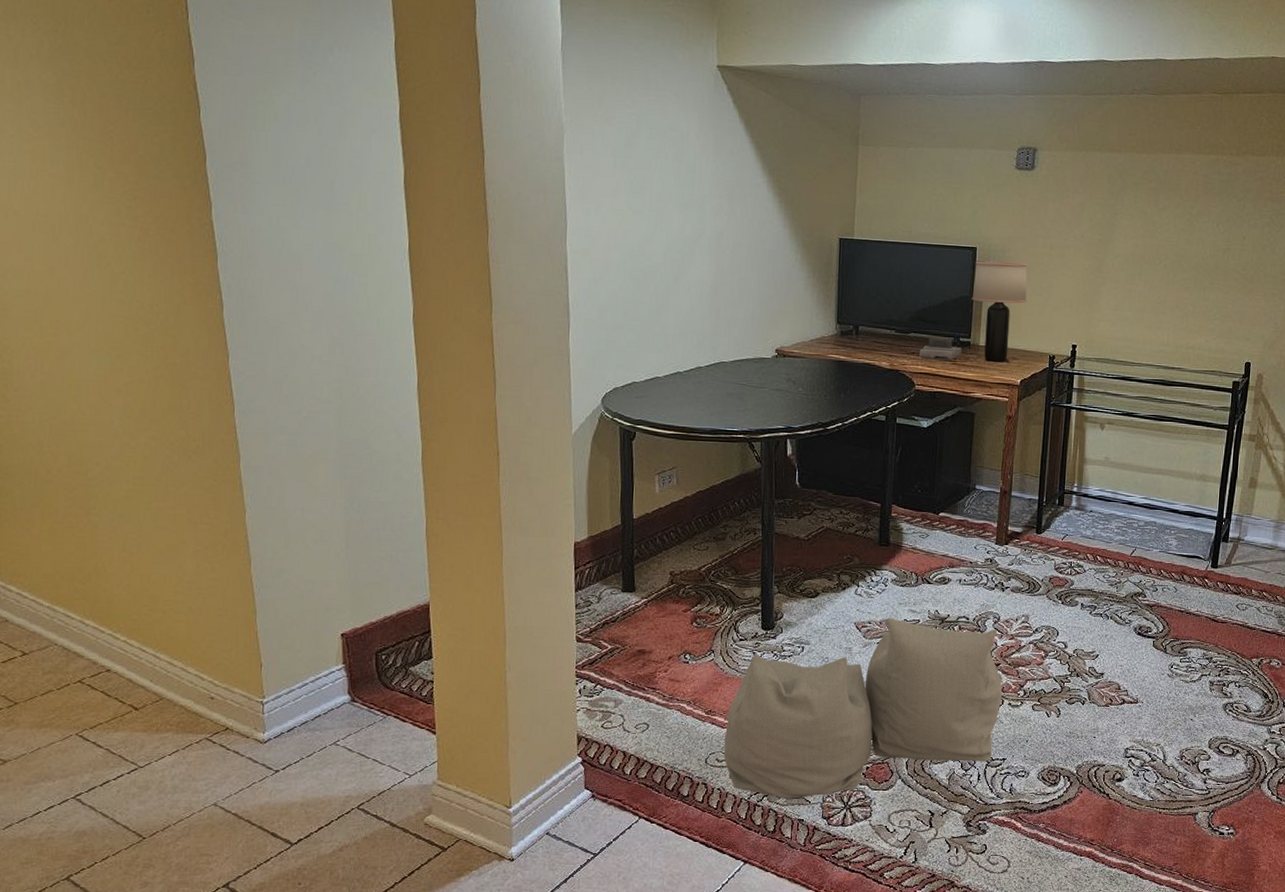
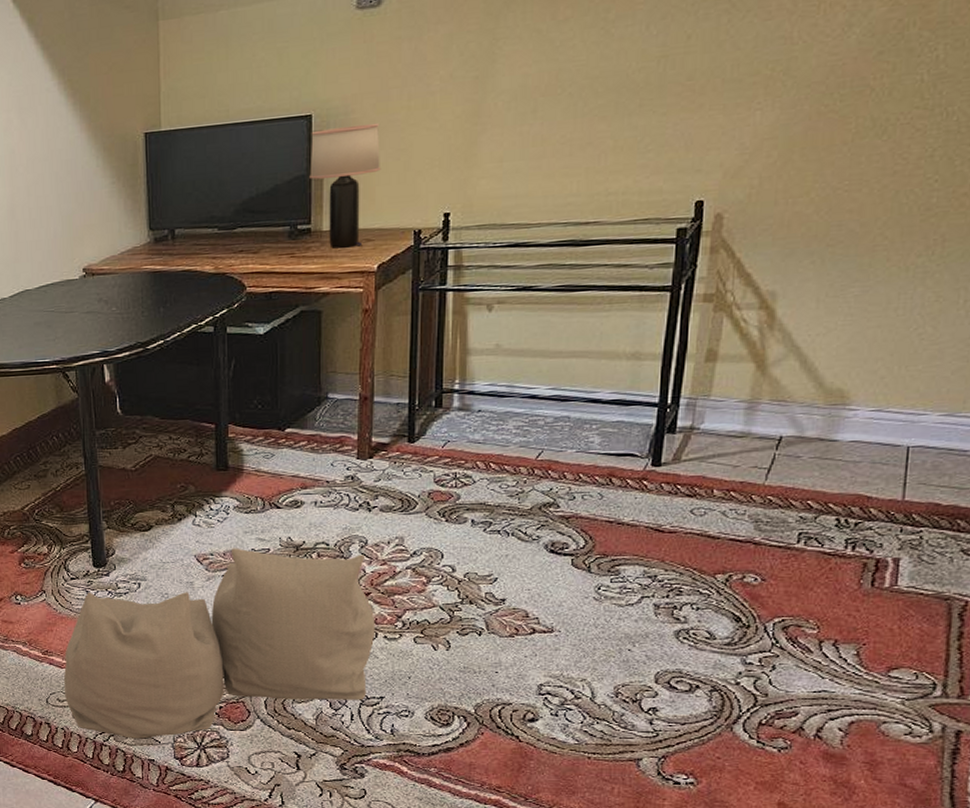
video game console: present [918,338,962,362] -> none [247,228,301,257]

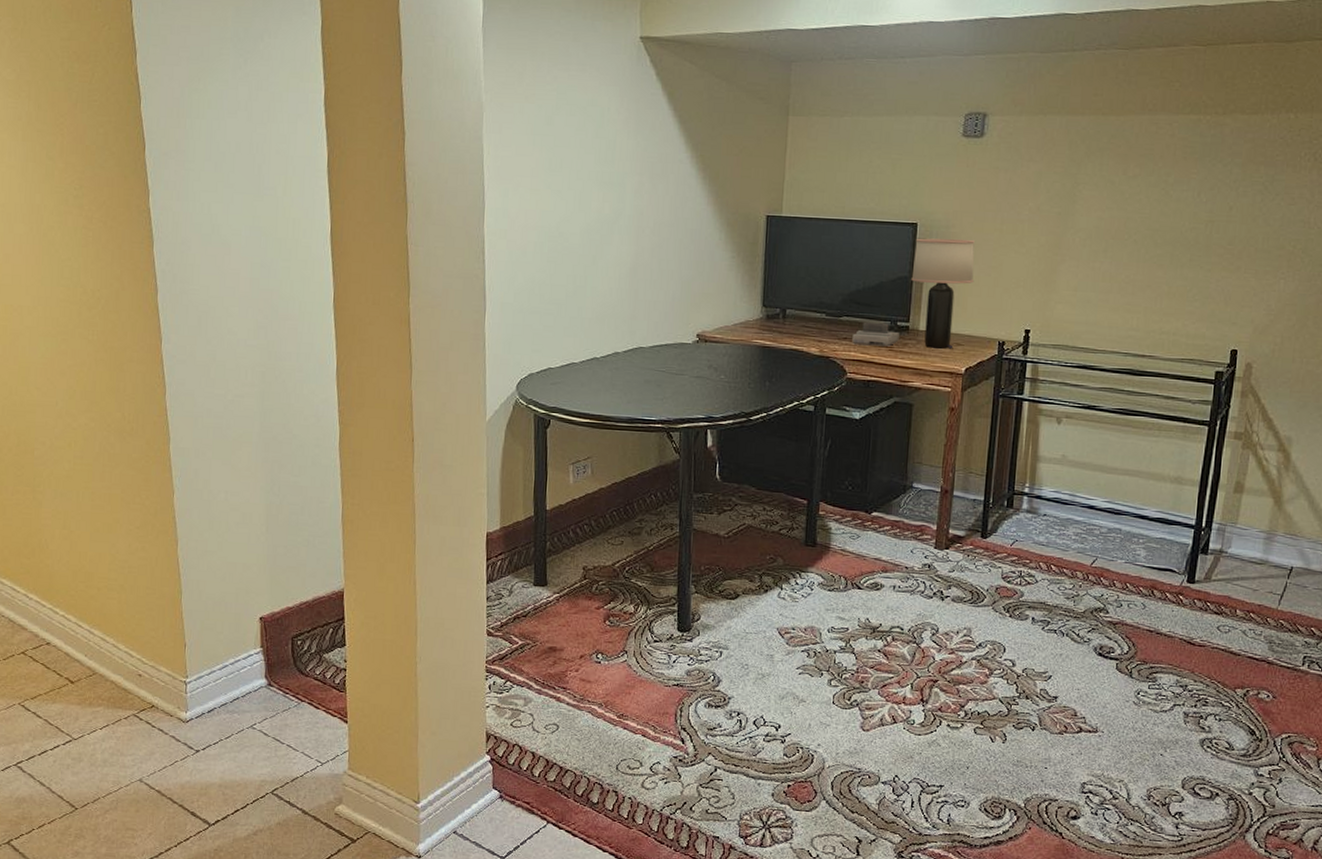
bean bag chair: present [64,548,376,739] -> none [636,624,941,814]
video game console: none [247,228,301,257] -> present [851,322,899,348]

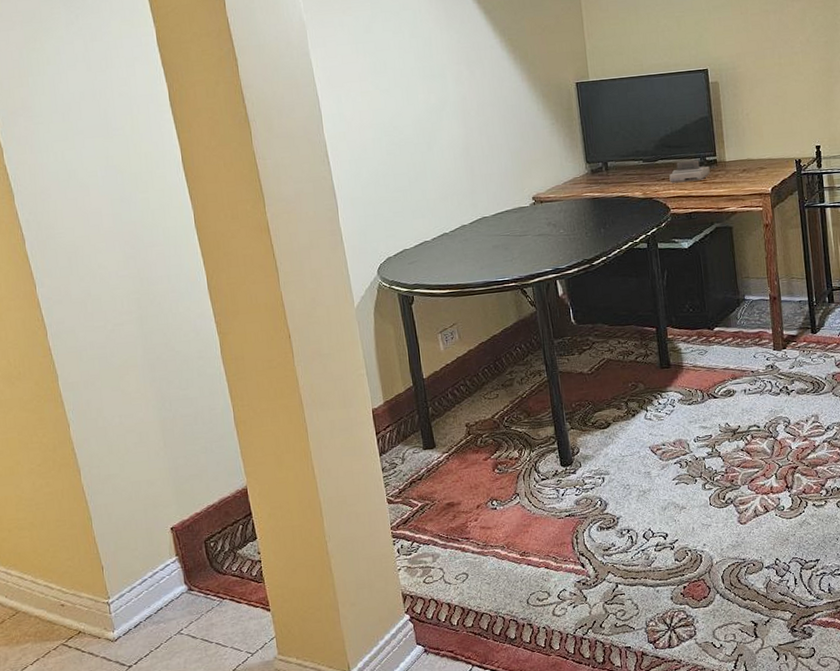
table lamp: present [911,238,975,349] -> none [708,75,766,176]

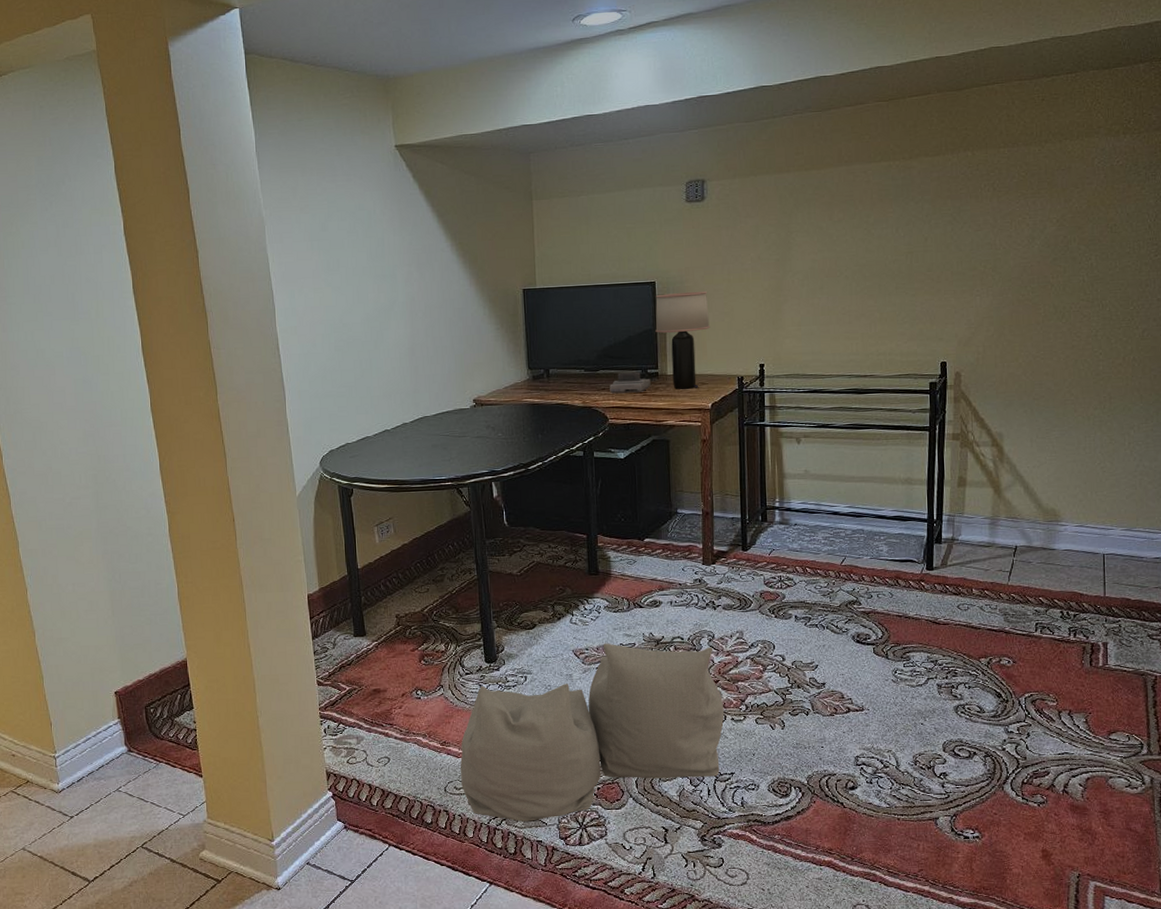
bean bag chair: none [541,433,806,629] -> present [460,643,725,822]
table lamp: none [708,75,766,176] -> present [655,290,711,389]

